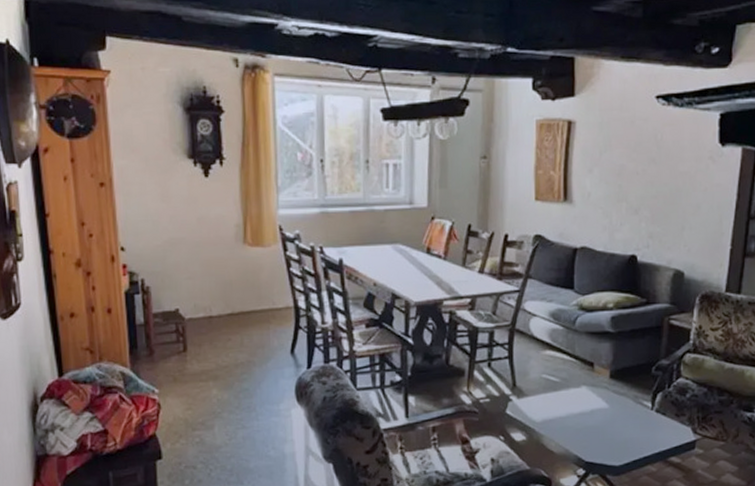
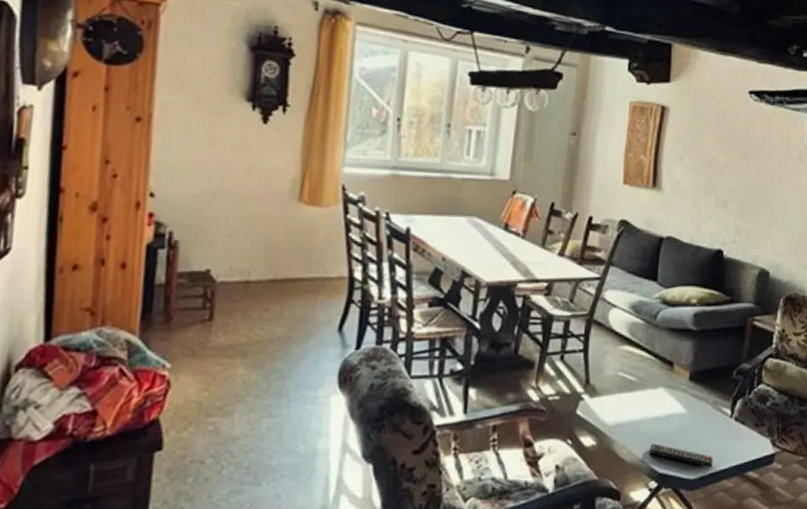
remote control: none [575,436,636,455] -> present [648,443,713,467]

